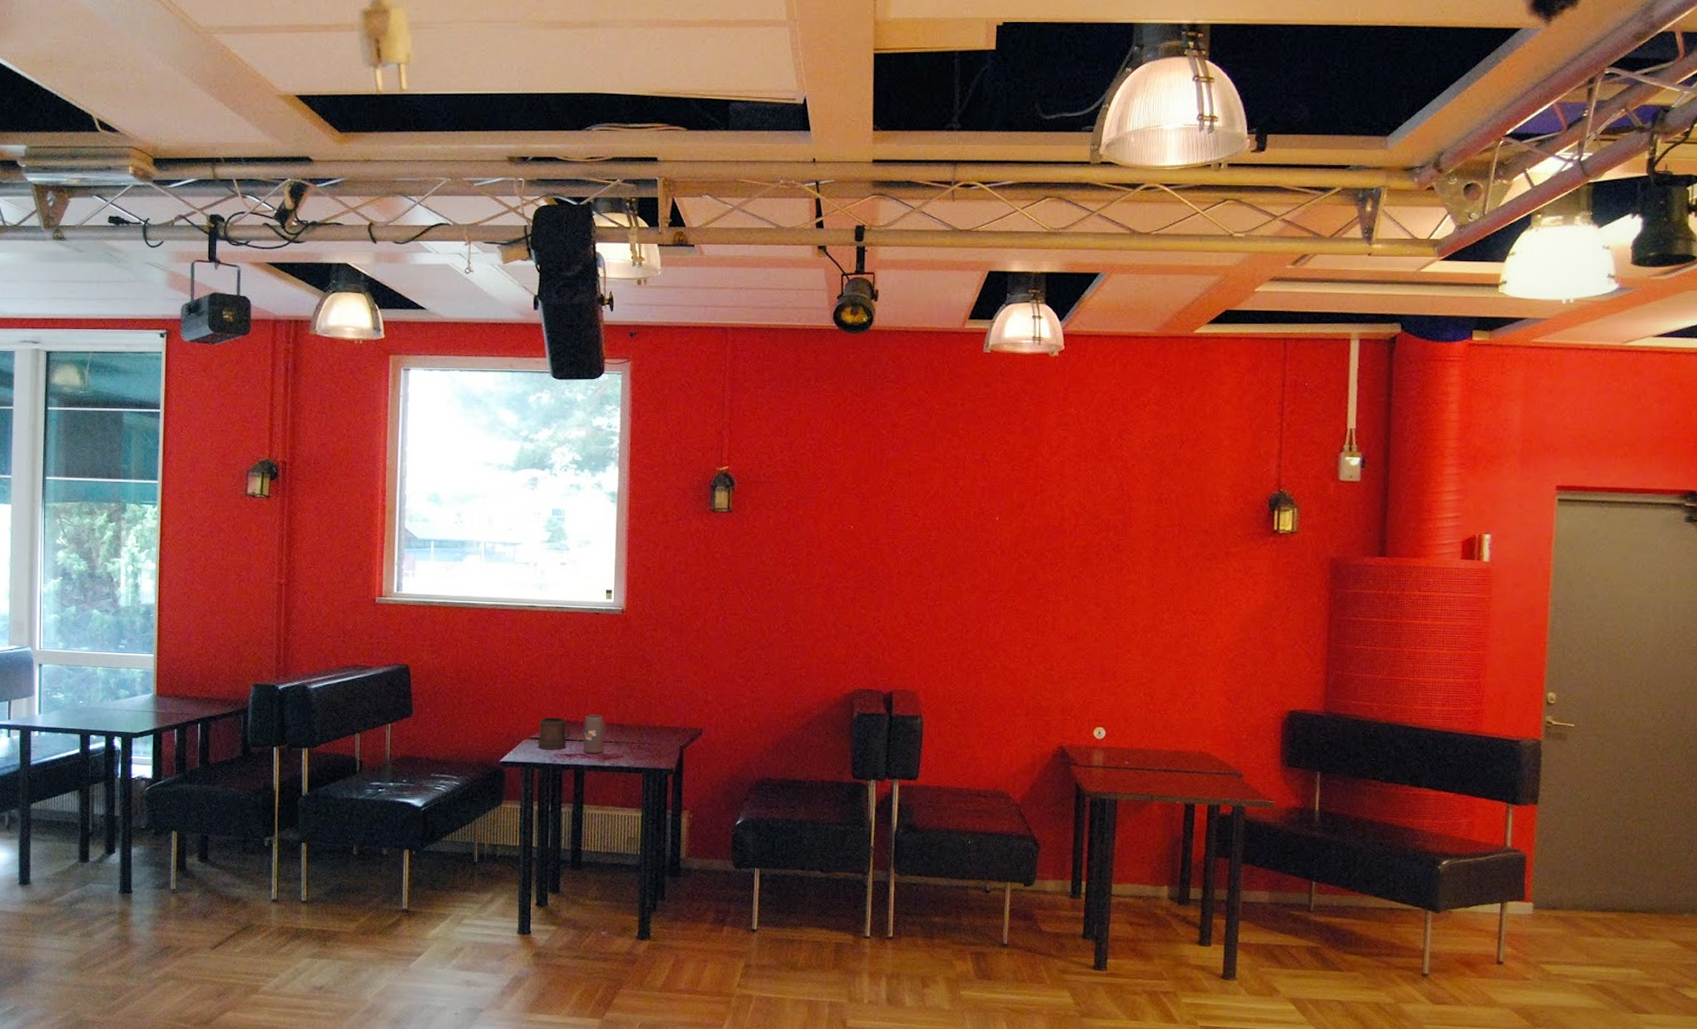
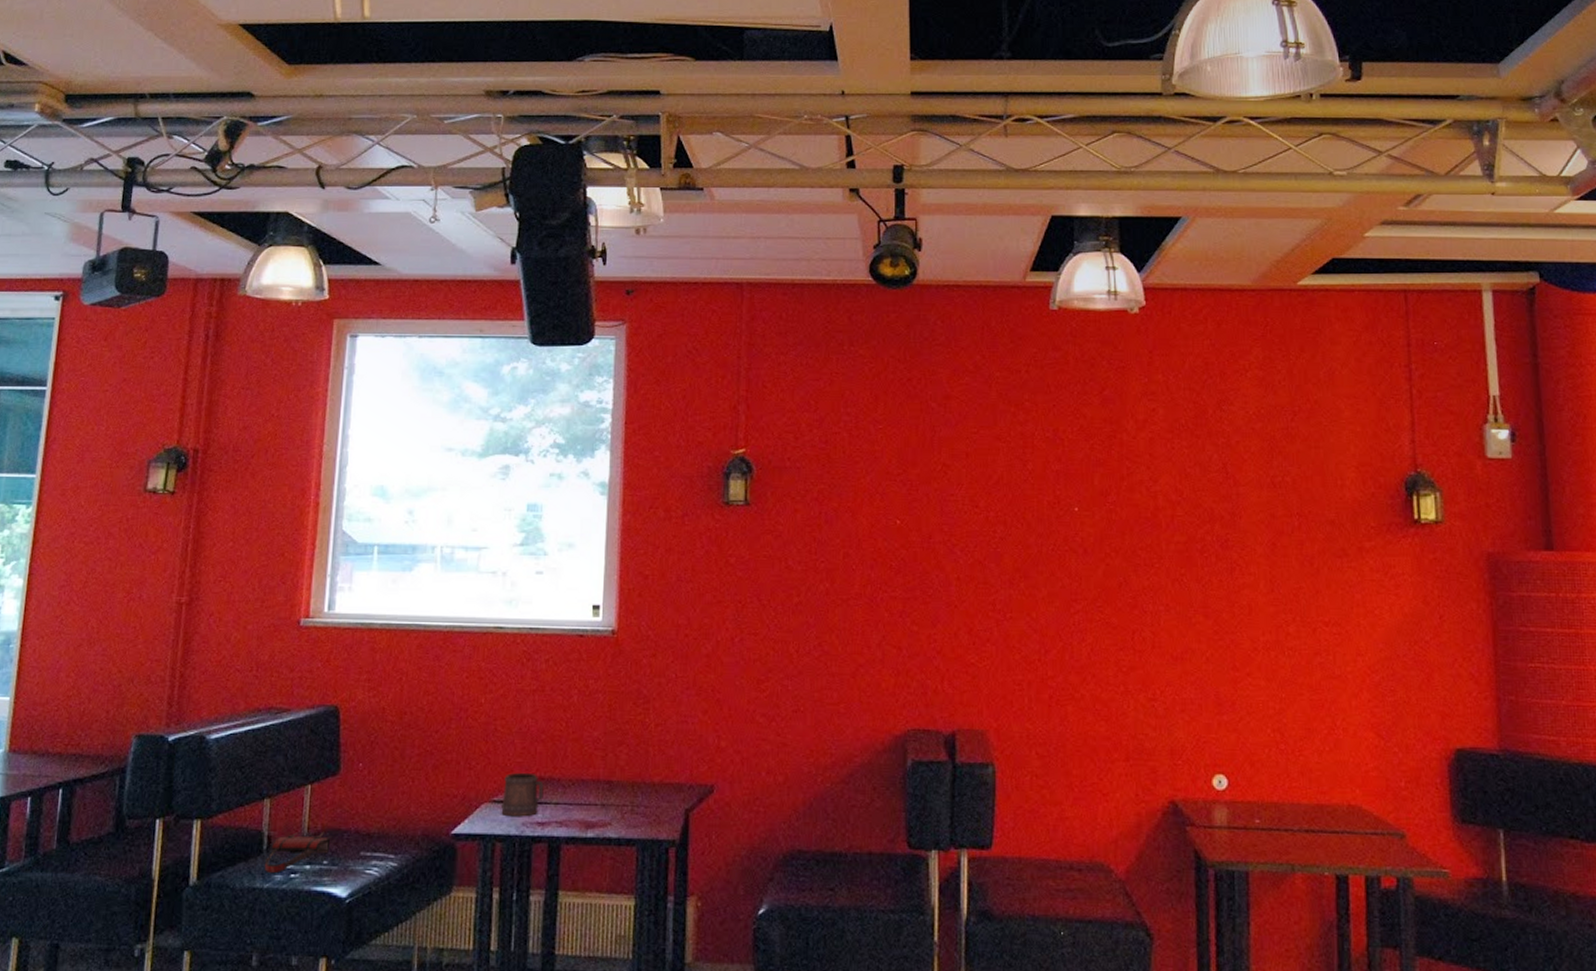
shoulder bag: none [358,758,408,789] -> present [264,831,331,874]
beer mug: present [583,714,606,754] -> none [560,767,590,822]

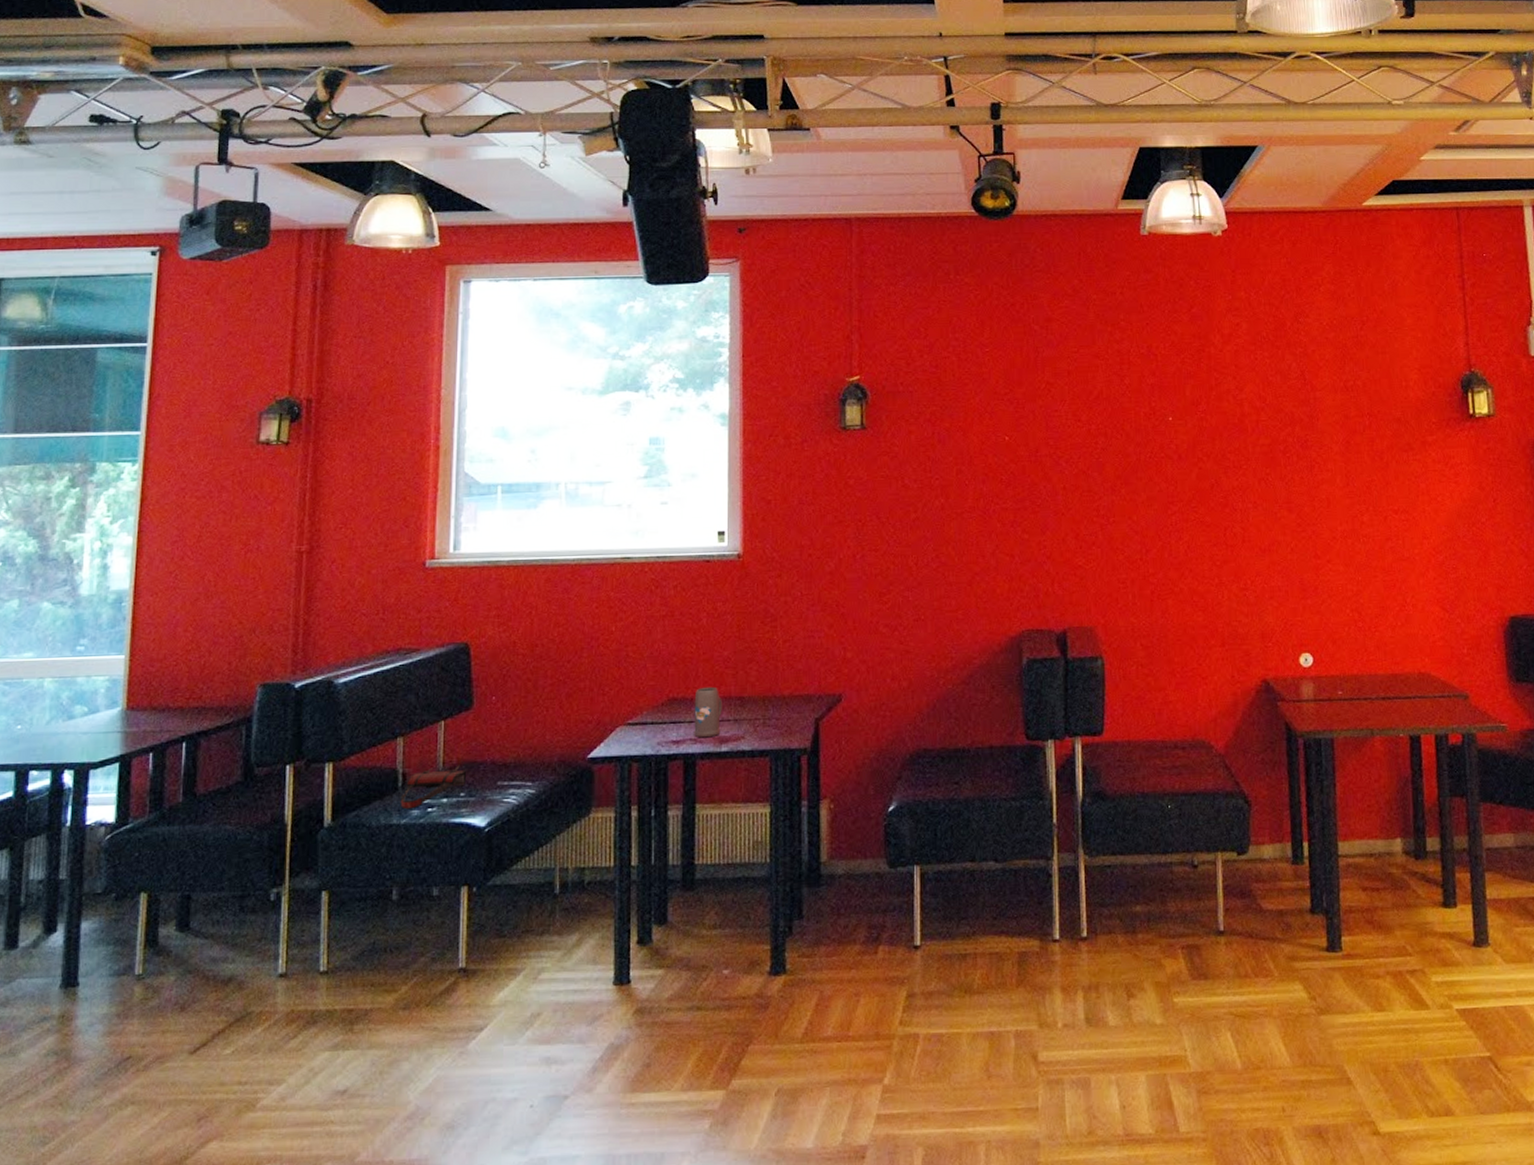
beer mug: present [501,772,544,817] -> none [636,694,677,738]
beer mug: none [560,767,590,822] -> present [694,686,722,738]

